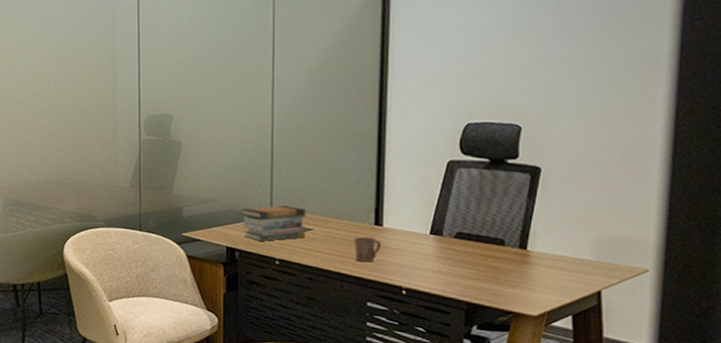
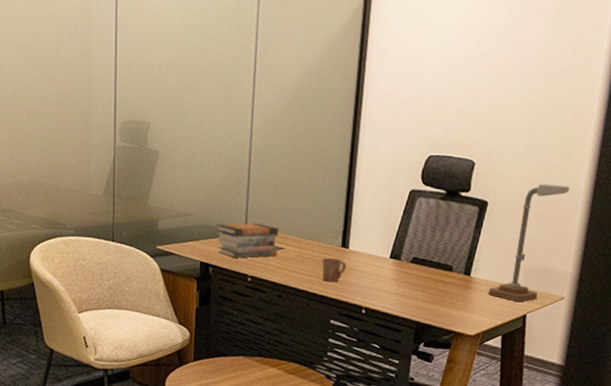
desk lamp: none [550,143,642,276] -> present [488,183,570,302]

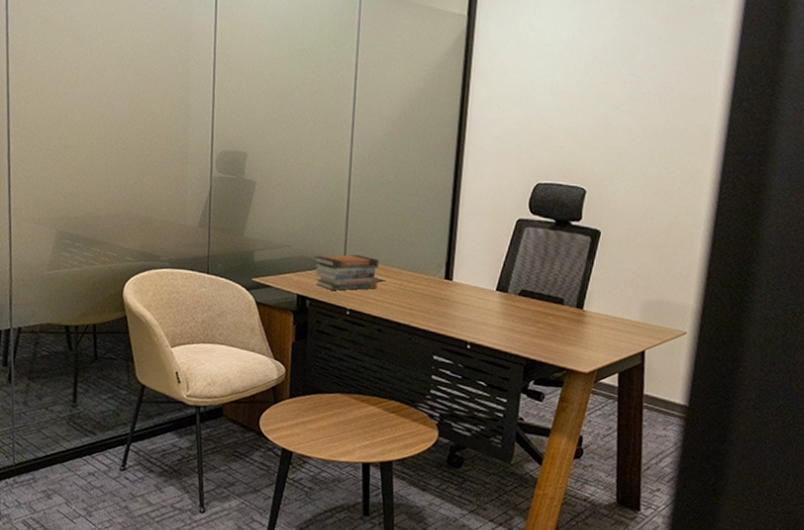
mug: present [321,257,347,282] -> none [423,290,450,316]
desk lamp: present [488,183,570,302] -> none [602,211,689,337]

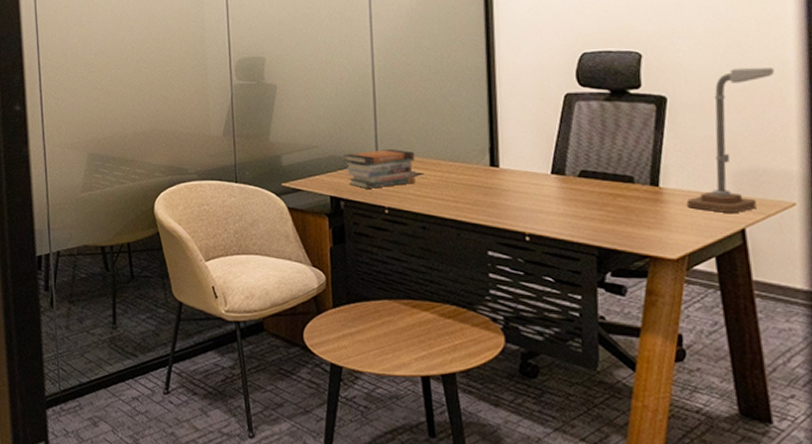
desk lamp: none [602,211,689,337] -> present [686,67,775,213]

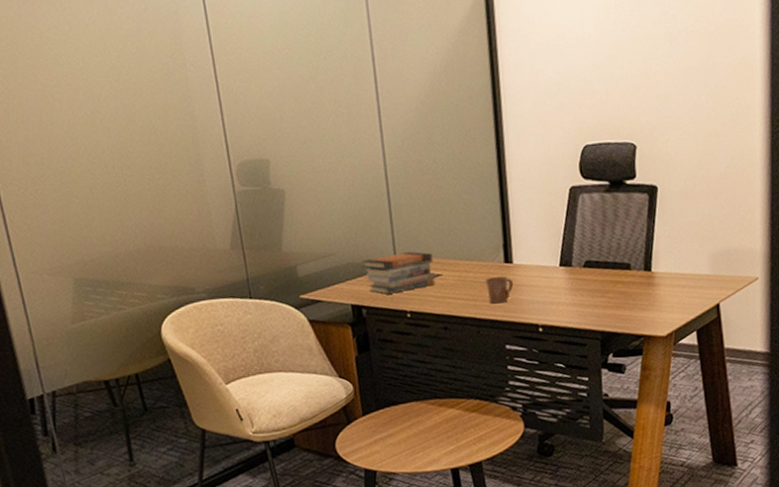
mug: none [468,179,499,207] -> present [485,276,514,304]
desk lamp: present [686,67,775,213] -> none [673,154,744,291]

